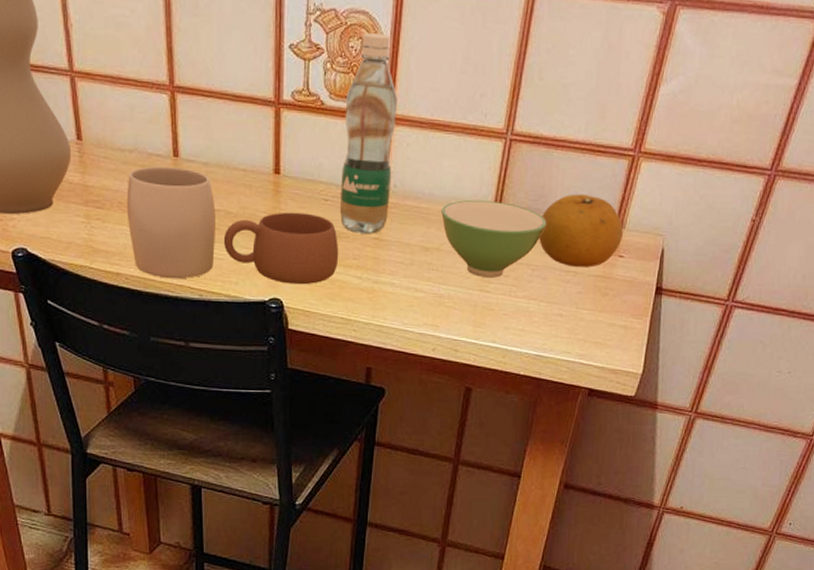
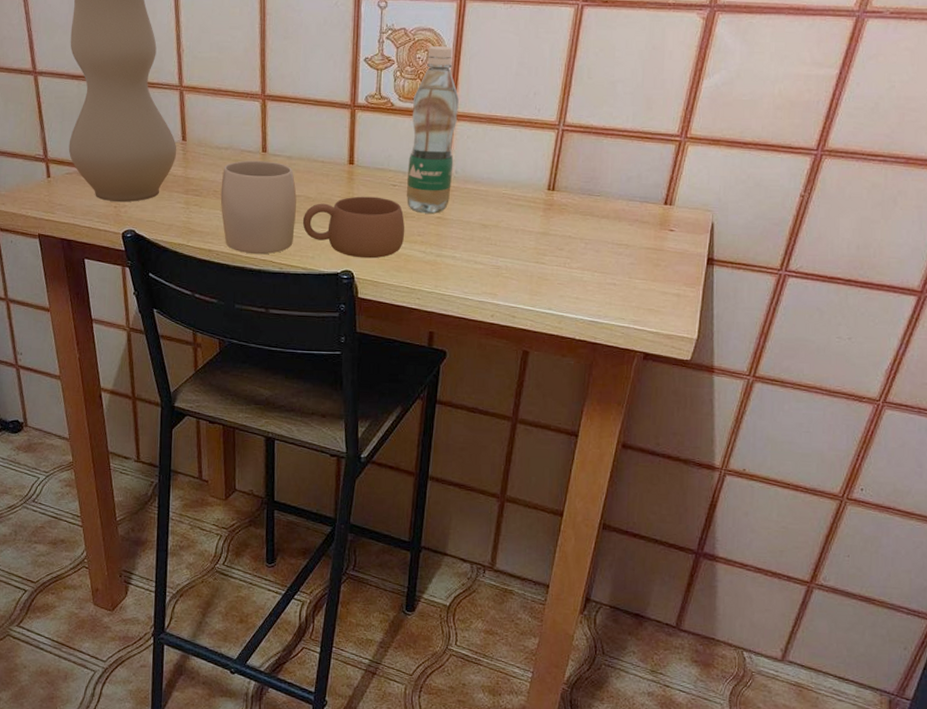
bowl: present [441,199,547,278] -> none [499,182,598,251]
fruit: present [538,194,624,267] -> none [590,175,673,241]

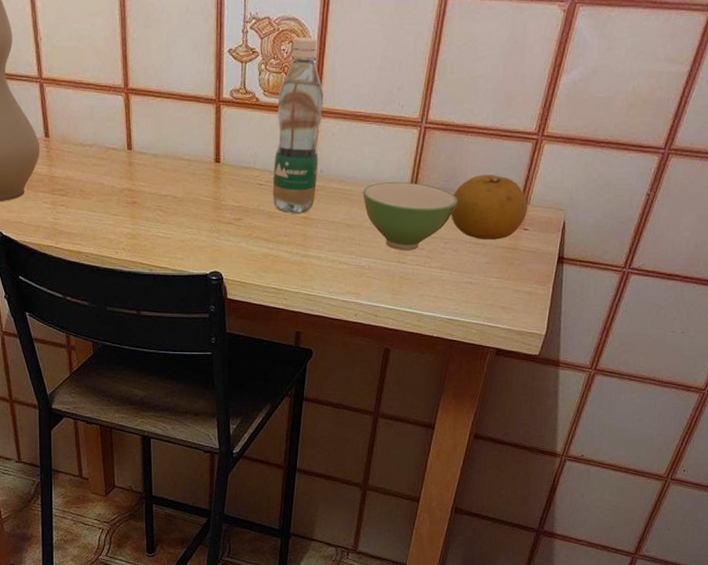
mug: present [220,160,297,255] -> none [87,158,164,256]
cup: present [302,196,405,259] -> none [170,196,272,259]
bowl: none [499,182,598,251] -> present [363,181,458,250]
fruit: none [590,175,673,241] -> present [450,174,528,240]

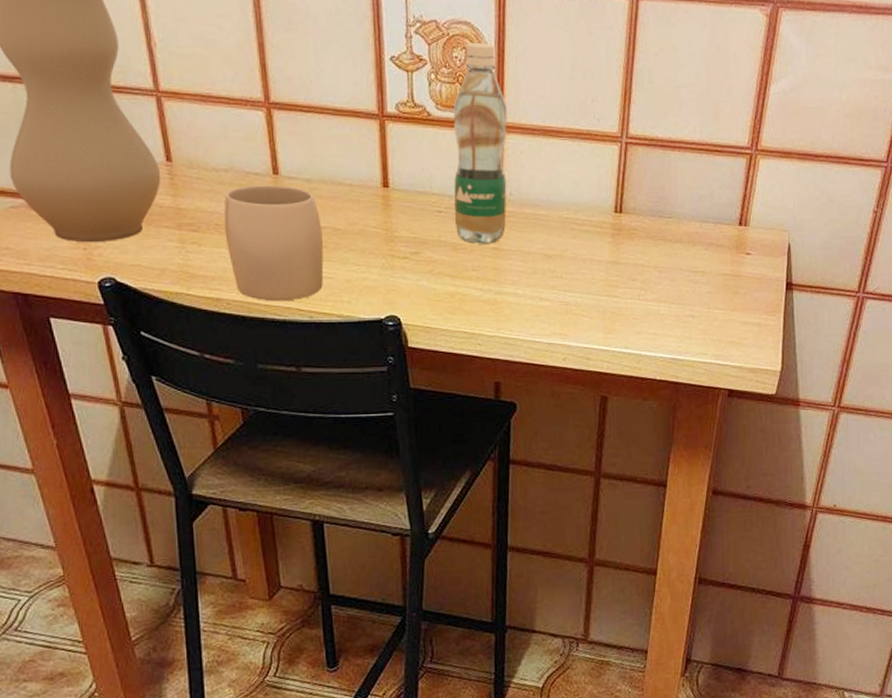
mug: none [87,158,164,256] -> present [224,185,324,302]
bowl: present [363,181,458,250] -> none [561,204,670,282]
fruit: present [450,174,528,240] -> none [663,194,749,267]

